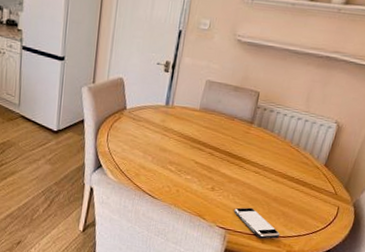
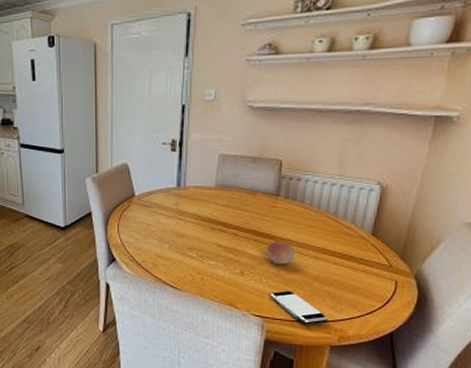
fruit: none [235,163,261,185] -> present [265,241,296,265]

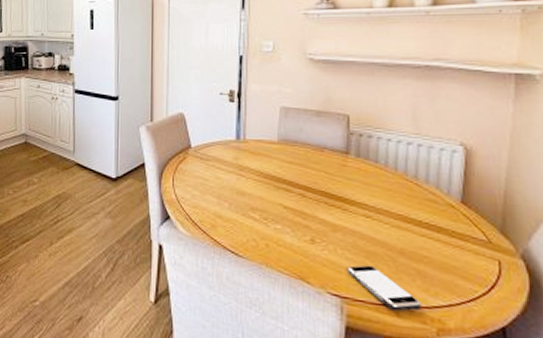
fruit: present [265,241,296,265] -> none [339,204,375,234]

